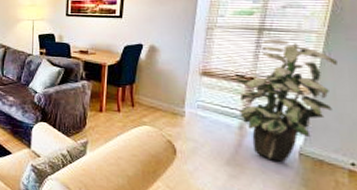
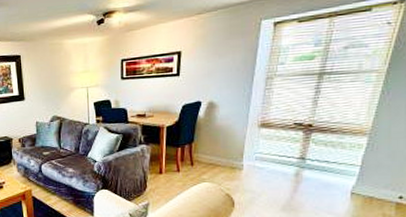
indoor plant: present [235,40,337,162] -> none [293,83,395,202]

